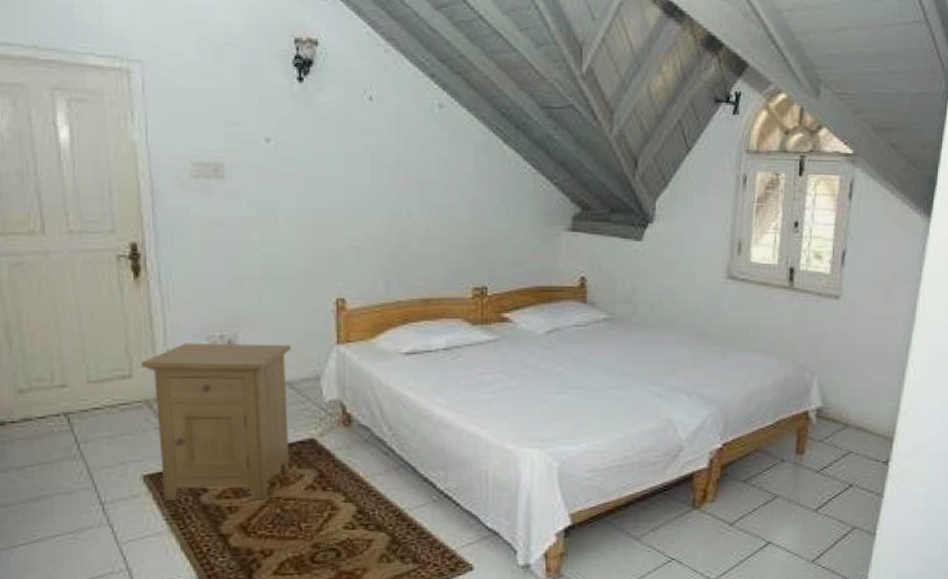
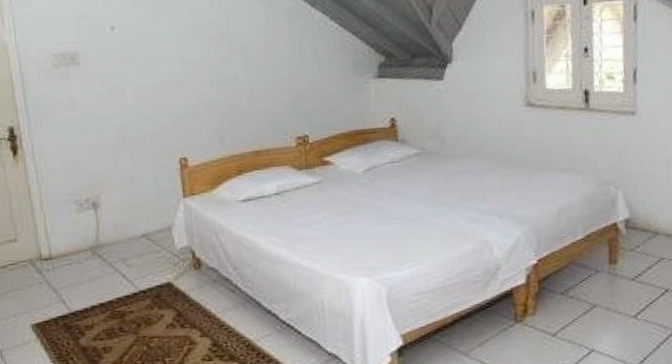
nightstand: present [140,343,291,502] -> none [23,202,152,346]

